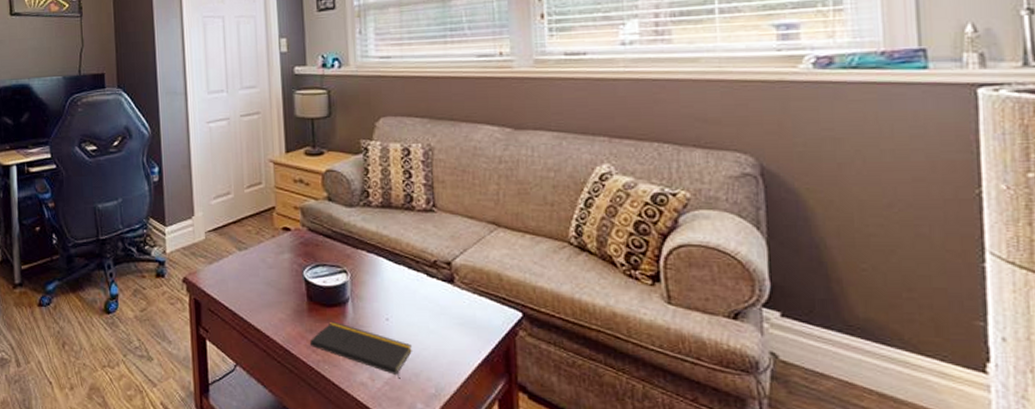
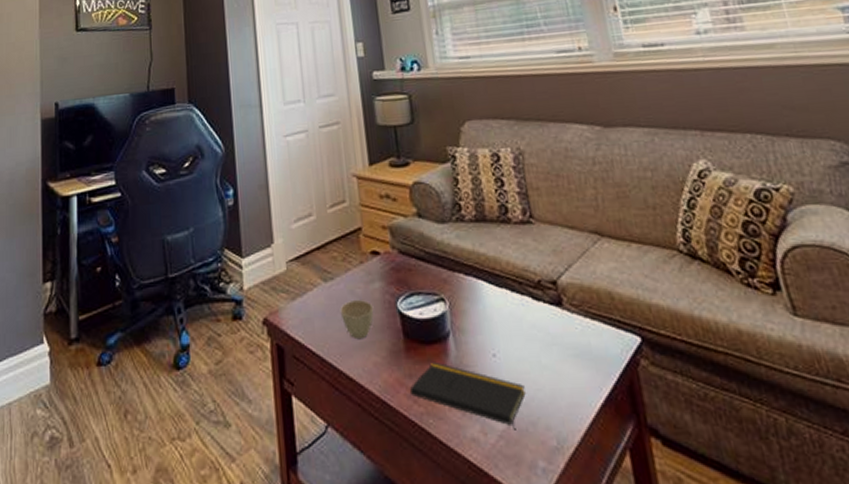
cup: none [251,266,282,300] -> present [340,299,374,340]

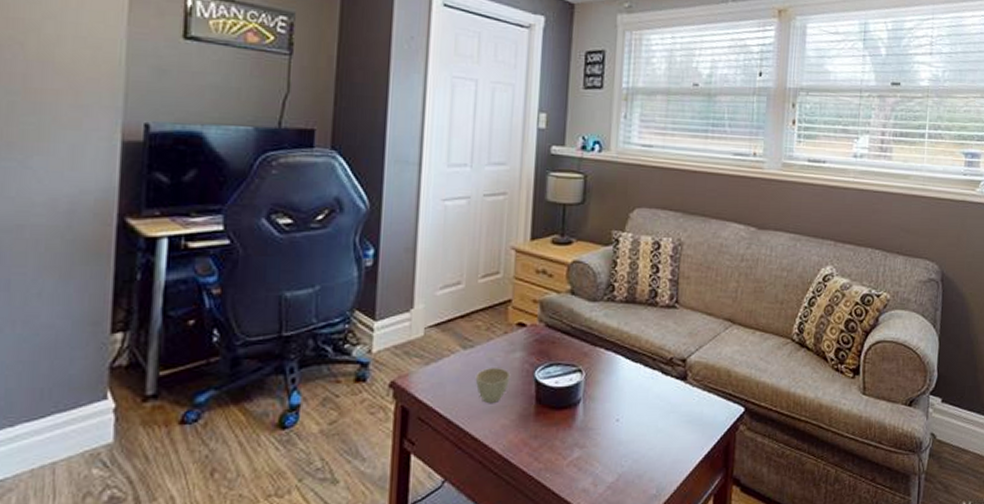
notepad: present [409,361,526,430] -> none [532,425,639,482]

